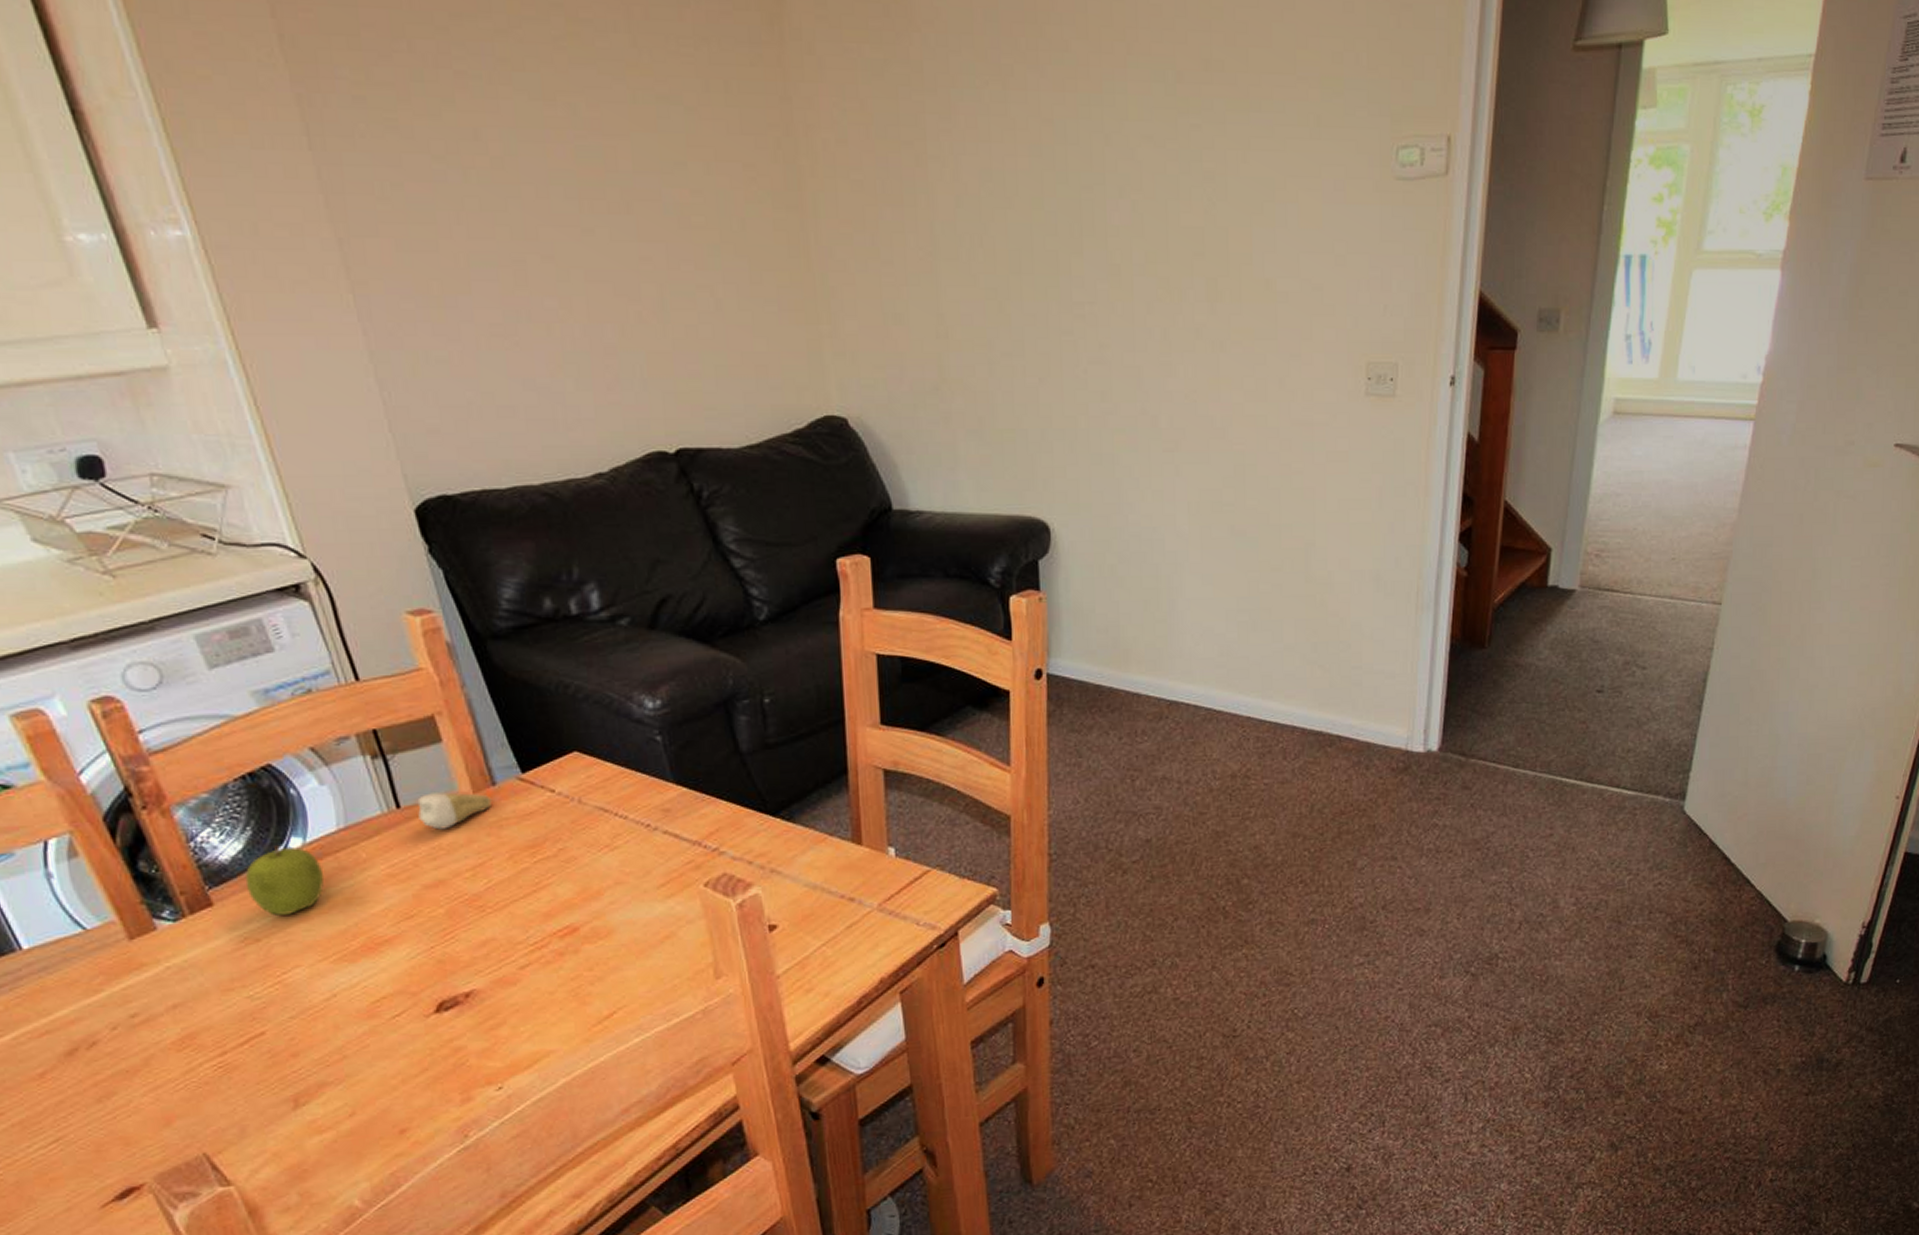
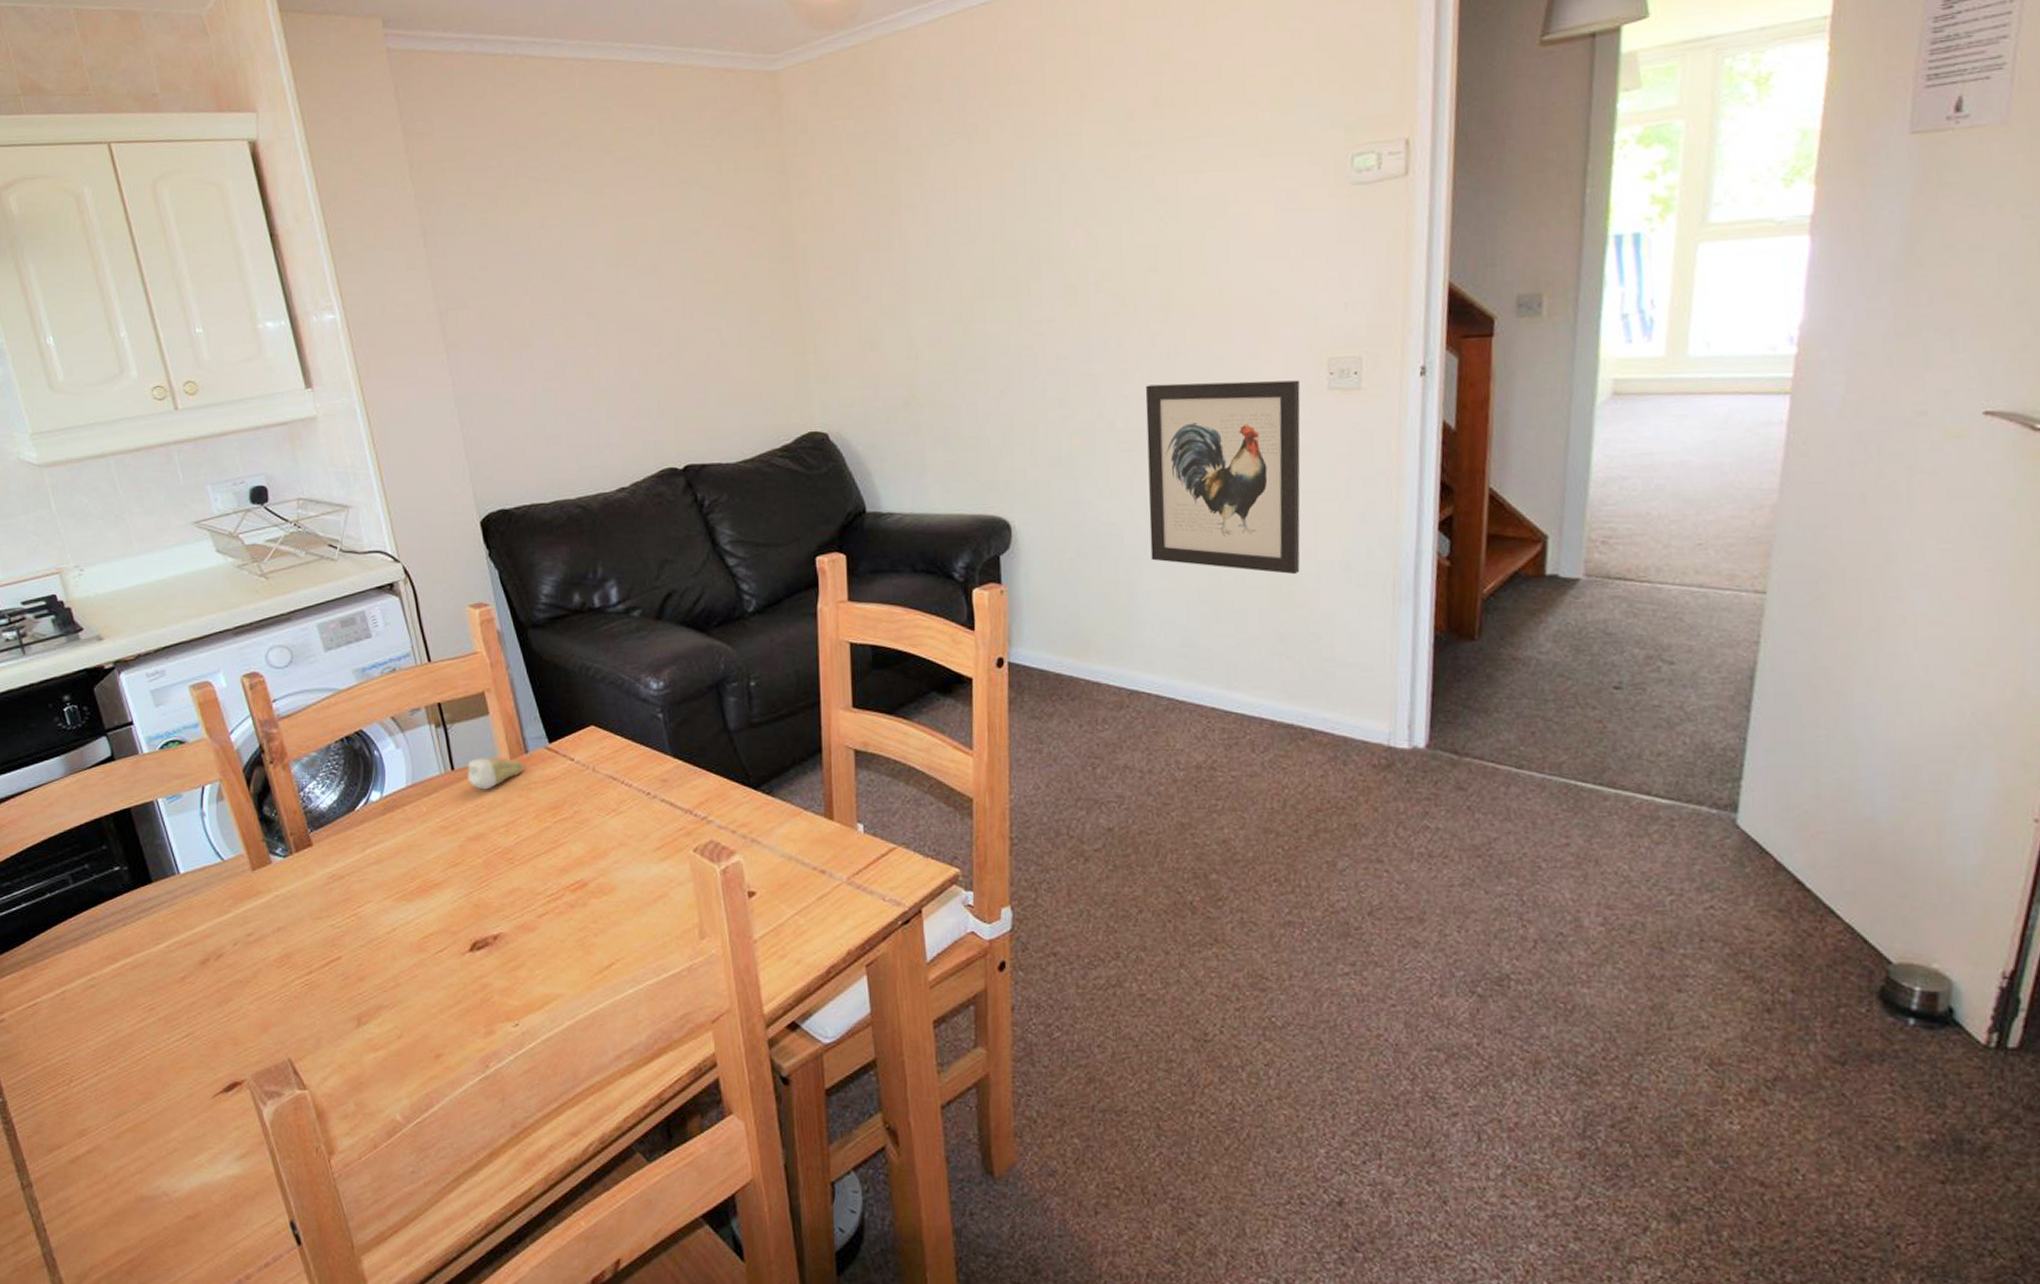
fruit: present [245,844,325,916] -> none [336,796,394,857]
wall art: none [1189,381,1339,584] -> present [1145,380,1301,575]

